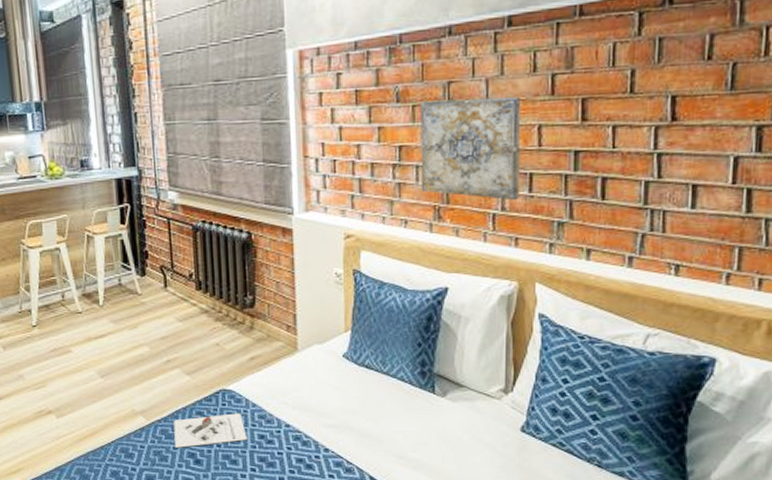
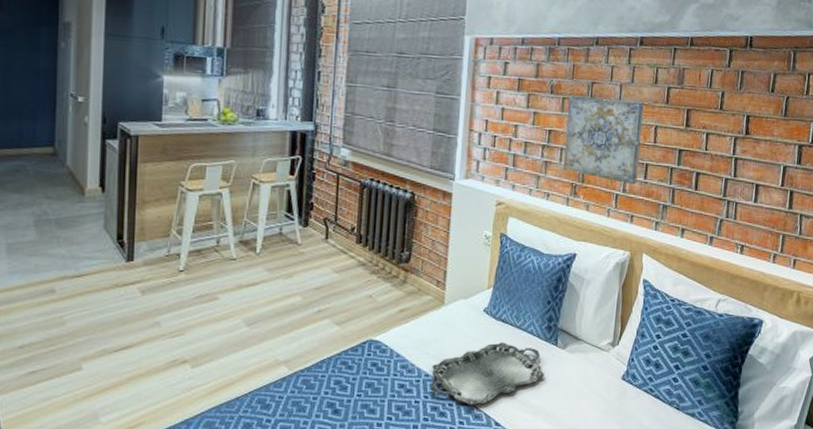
architectural model: present [173,413,247,448] -> none [315,363,388,398]
serving tray: none [292,390,422,459] -> present [430,342,544,406]

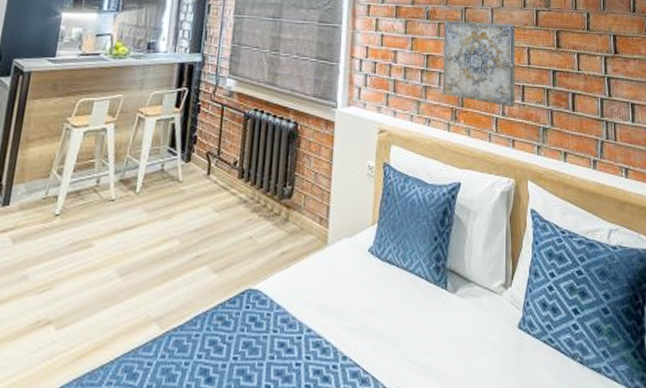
serving tray: present [430,342,544,406] -> none [313,287,435,367]

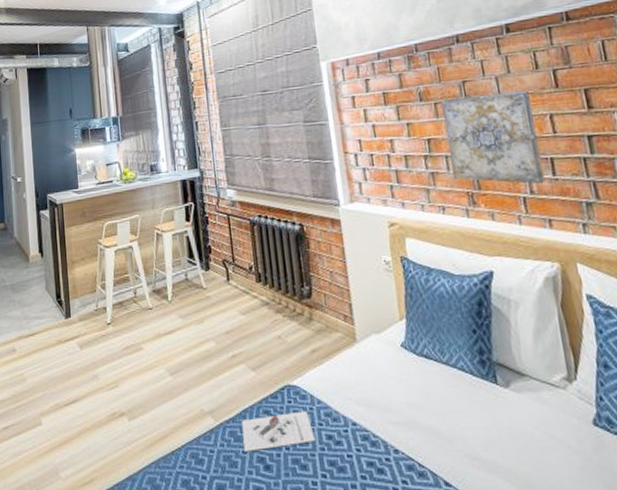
architectural model: none [187,317,267,363] -> present [241,411,315,452]

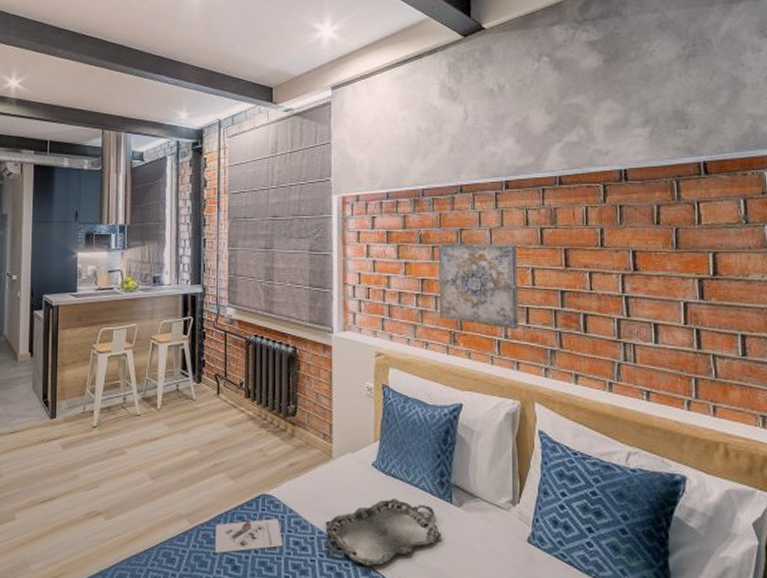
serving tray: none [358,382,491,461] -> present [325,498,441,567]

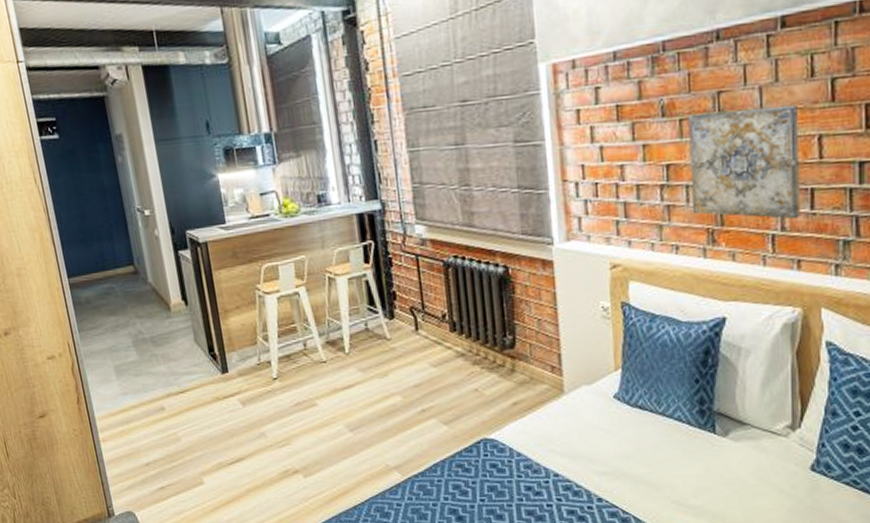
architectural model: present [215,519,283,553] -> none [432,464,513,504]
serving tray: present [325,498,441,567] -> none [561,433,703,508]

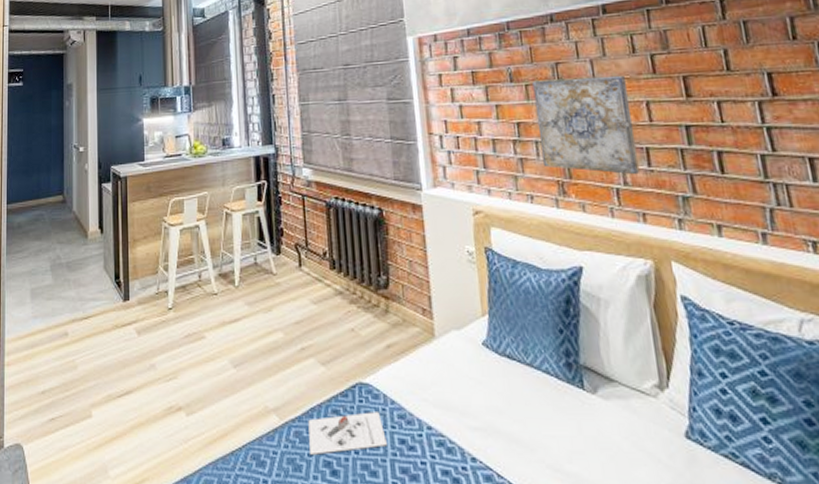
architectural model: none [432,464,513,504] -> present [308,412,387,455]

